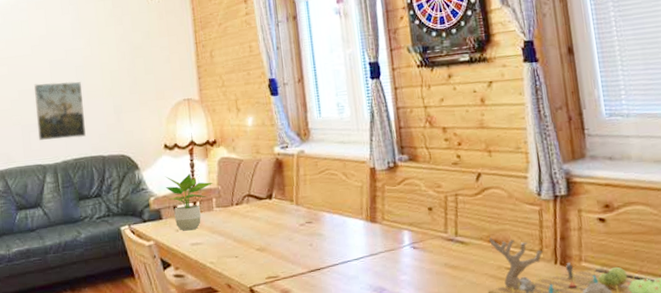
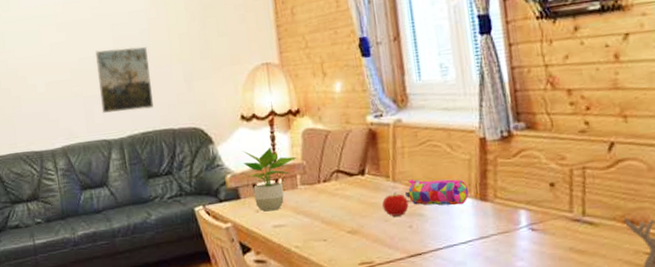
fruit: none [287,215,310,236] -> present [382,192,409,217]
pencil case: none [307,203,361,227] -> present [405,179,469,206]

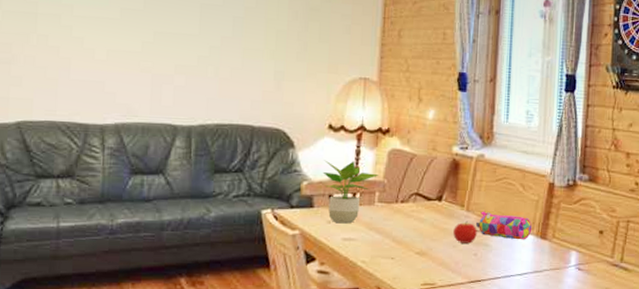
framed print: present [95,46,154,113] -> none [172,28,237,101]

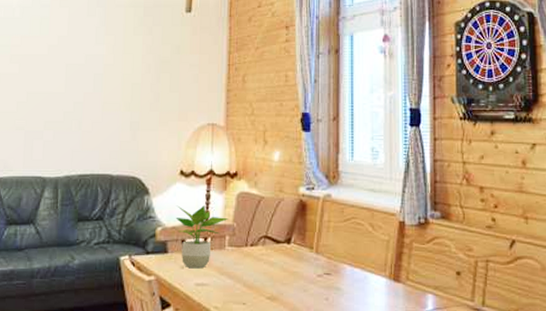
fruit: present [453,221,477,244] -> none [304,264,328,287]
pencil case: present [476,211,532,240] -> none [326,253,384,283]

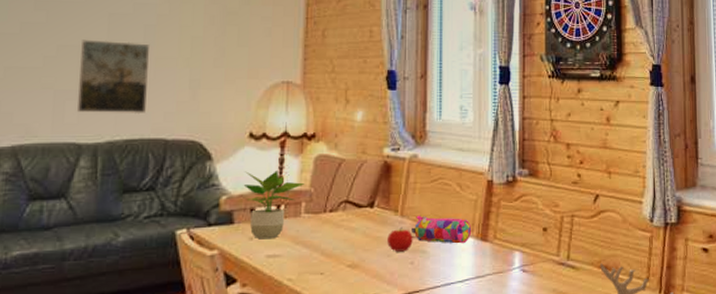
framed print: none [41,87,98,153] -> present [76,39,149,114]
fruit: none [304,264,328,287] -> present [387,228,413,252]
pencil case: none [326,253,384,283] -> present [412,215,472,244]

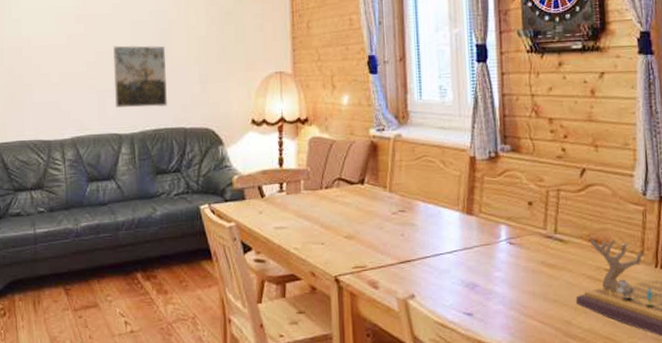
potted plant: present [243,170,305,238] -> none [250,152,302,212]
fruit: present [387,228,413,252] -> none [378,202,402,225]
pencil case: present [412,215,472,244] -> none [400,191,458,218]

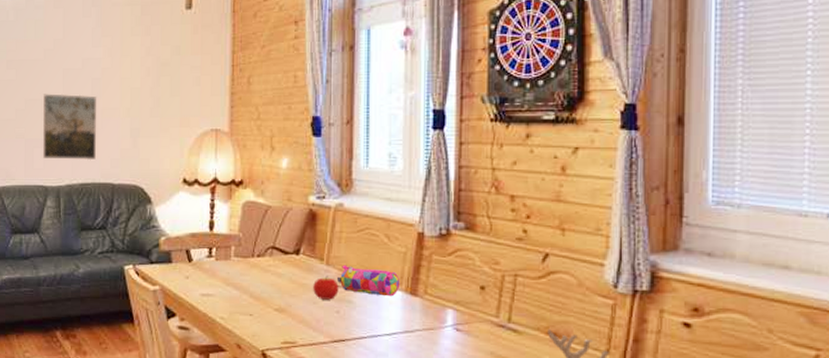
fruit: none [378,202,402,225] -> present [313,276,339,300]
pencil case: none [400,191,458,218] -> present [337,265,401,297]

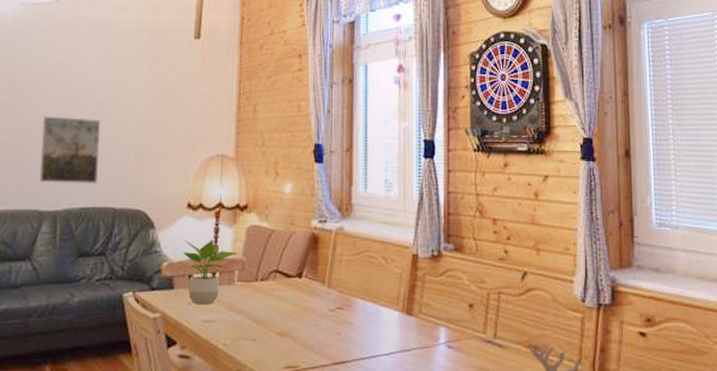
potted plant: none [179,215,234,278] -> present [182,239,238,304]
fruit: present [313,276,339,300] -> none [315,298,340,322]
pencil case: present [337,265,401,297] -> none [338,287,397,317]

